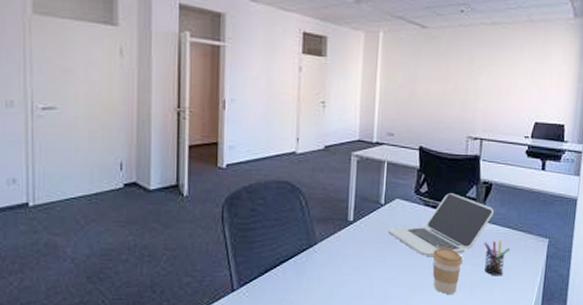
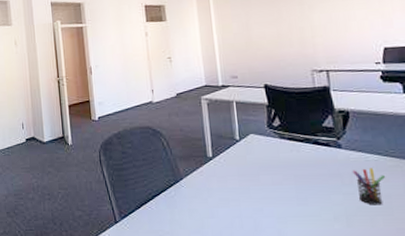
laptop: present [388,193,494,256] -> none [247,124,357,187]
coffee cup: present [432,247,463,294] -> none [297,177,333,224]

